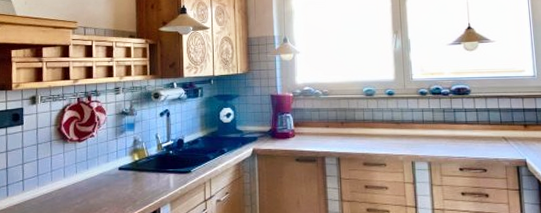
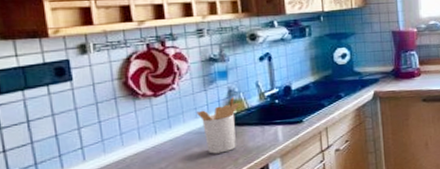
utensil holder: none [108,146,141,195] -> present [197,97,239,154]

